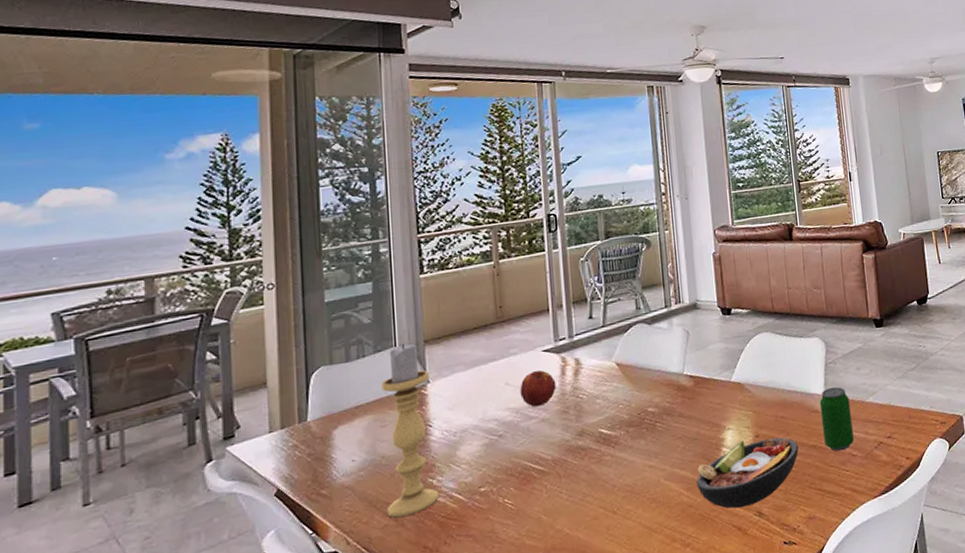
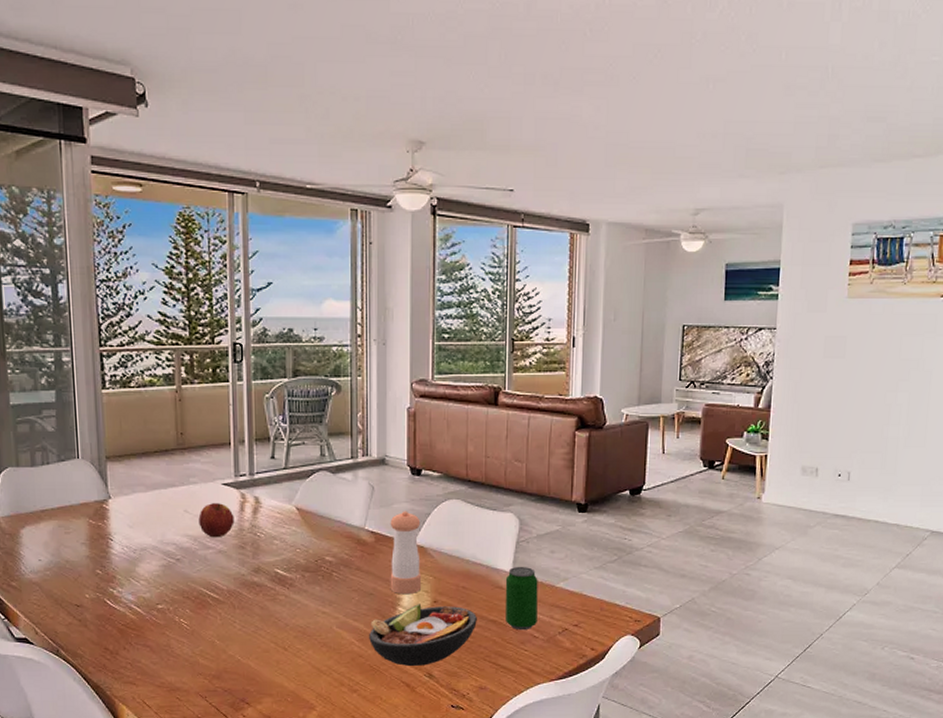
candle holder: present [381,343,439,518] -> none [65,456,119,619]
pepper shaker: none [706,350,743,435] -> present [390,511,422,595]

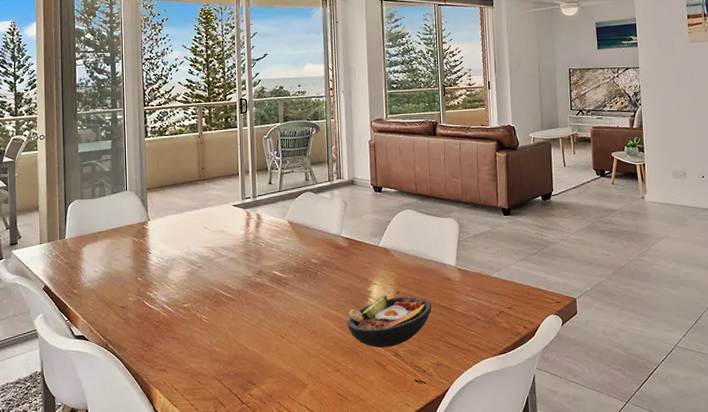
apple: present [198,503,235,538] -> none [215,220,242,248]
pepper shaker: present [390,511,422,595] -> none [360,220,387,288]
beverage can: present [505,566,538,631] -> none [451,260,479,314]

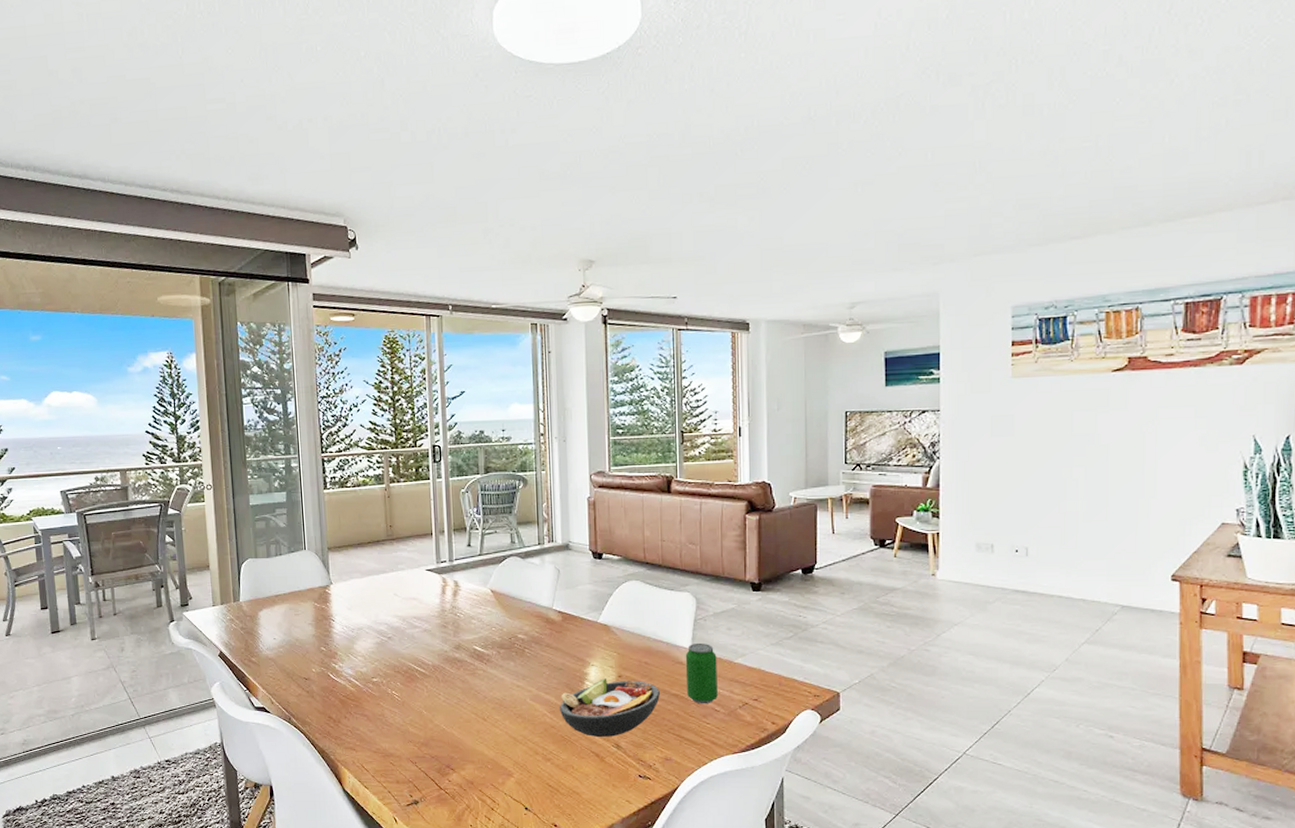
beverage can: none [451,260,479,314] -> present [685,642,718,704]

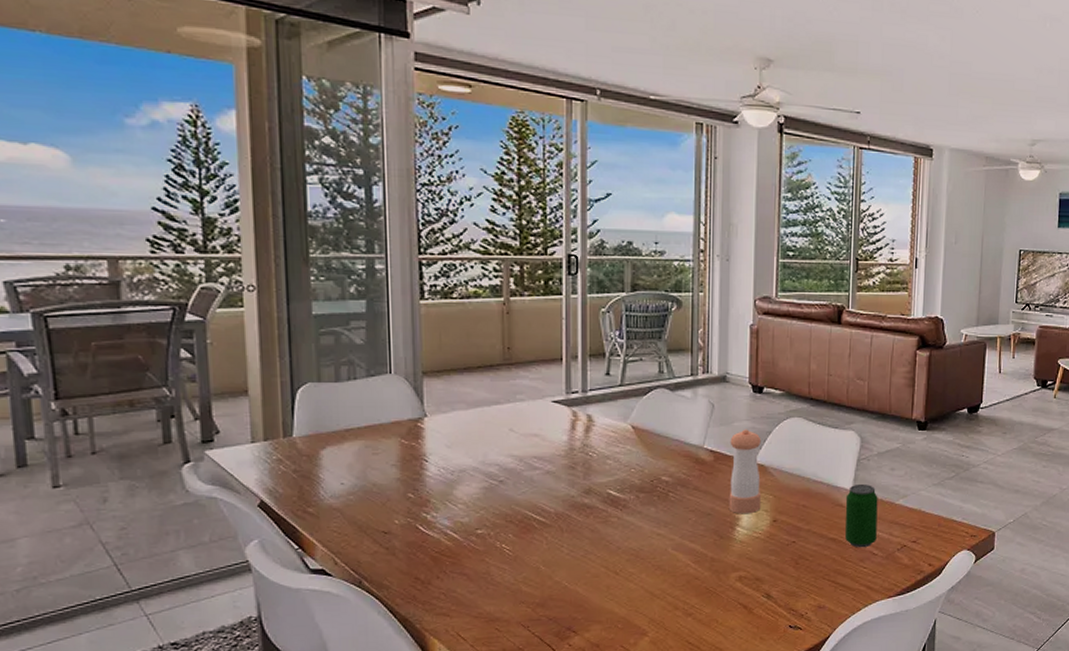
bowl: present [560,678,660,738] -> none [706,523,817,588]
pepper shaker: none [575,592,607,670] -> present [728,429,762,514]

